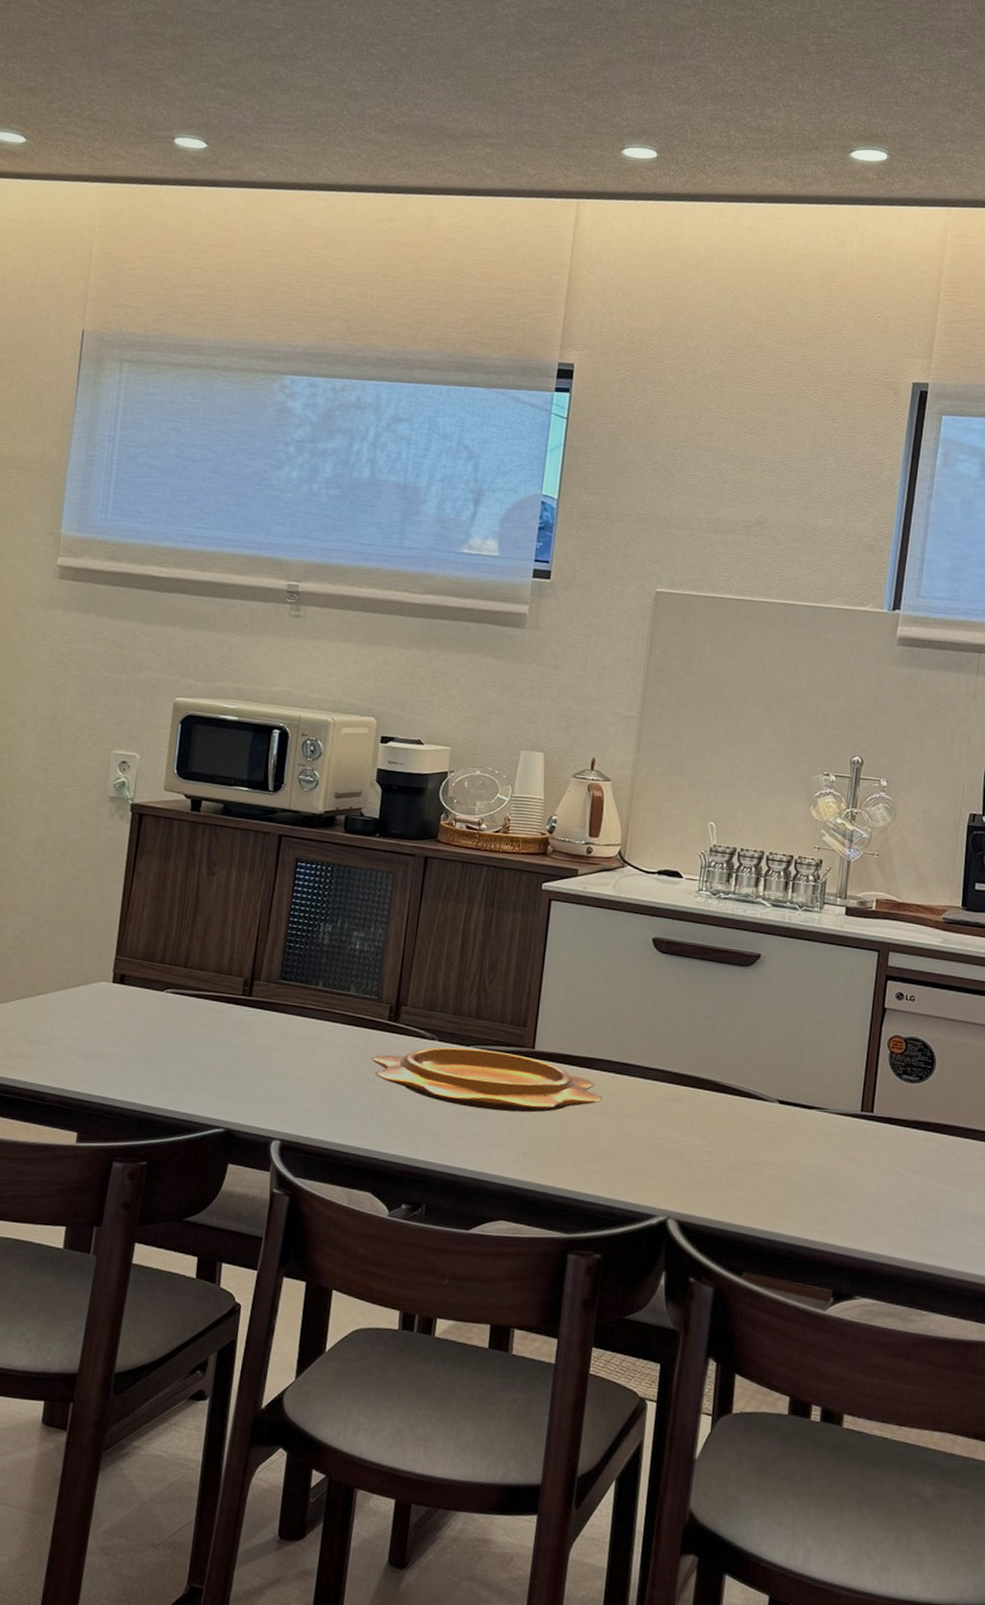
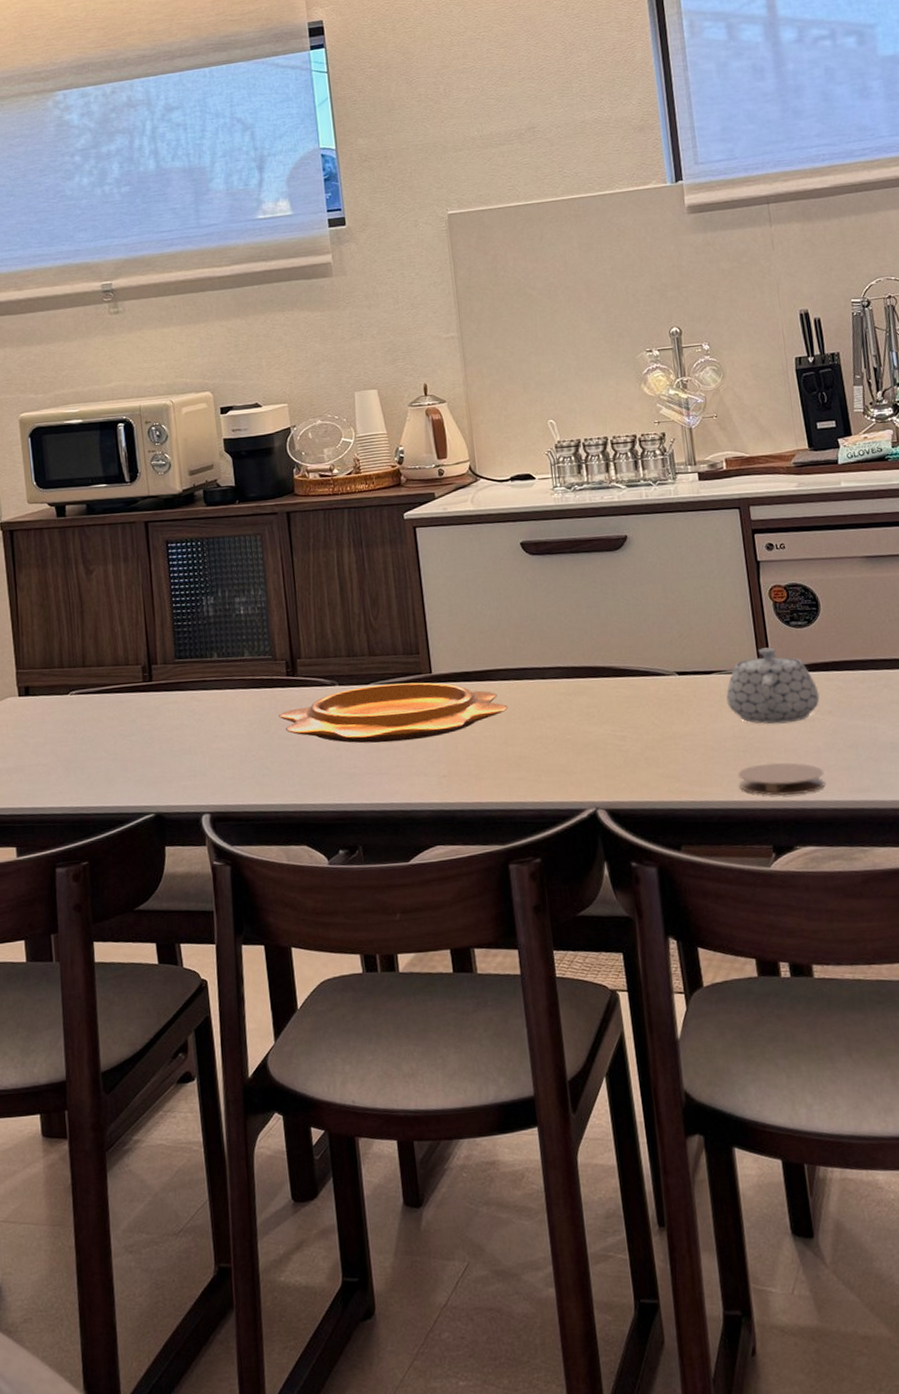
coaster: none [814,1208,900,1247] -> present [738,762,826,796]
teapot: none [820,1094,915,1175] -> present [726,647,820,724]

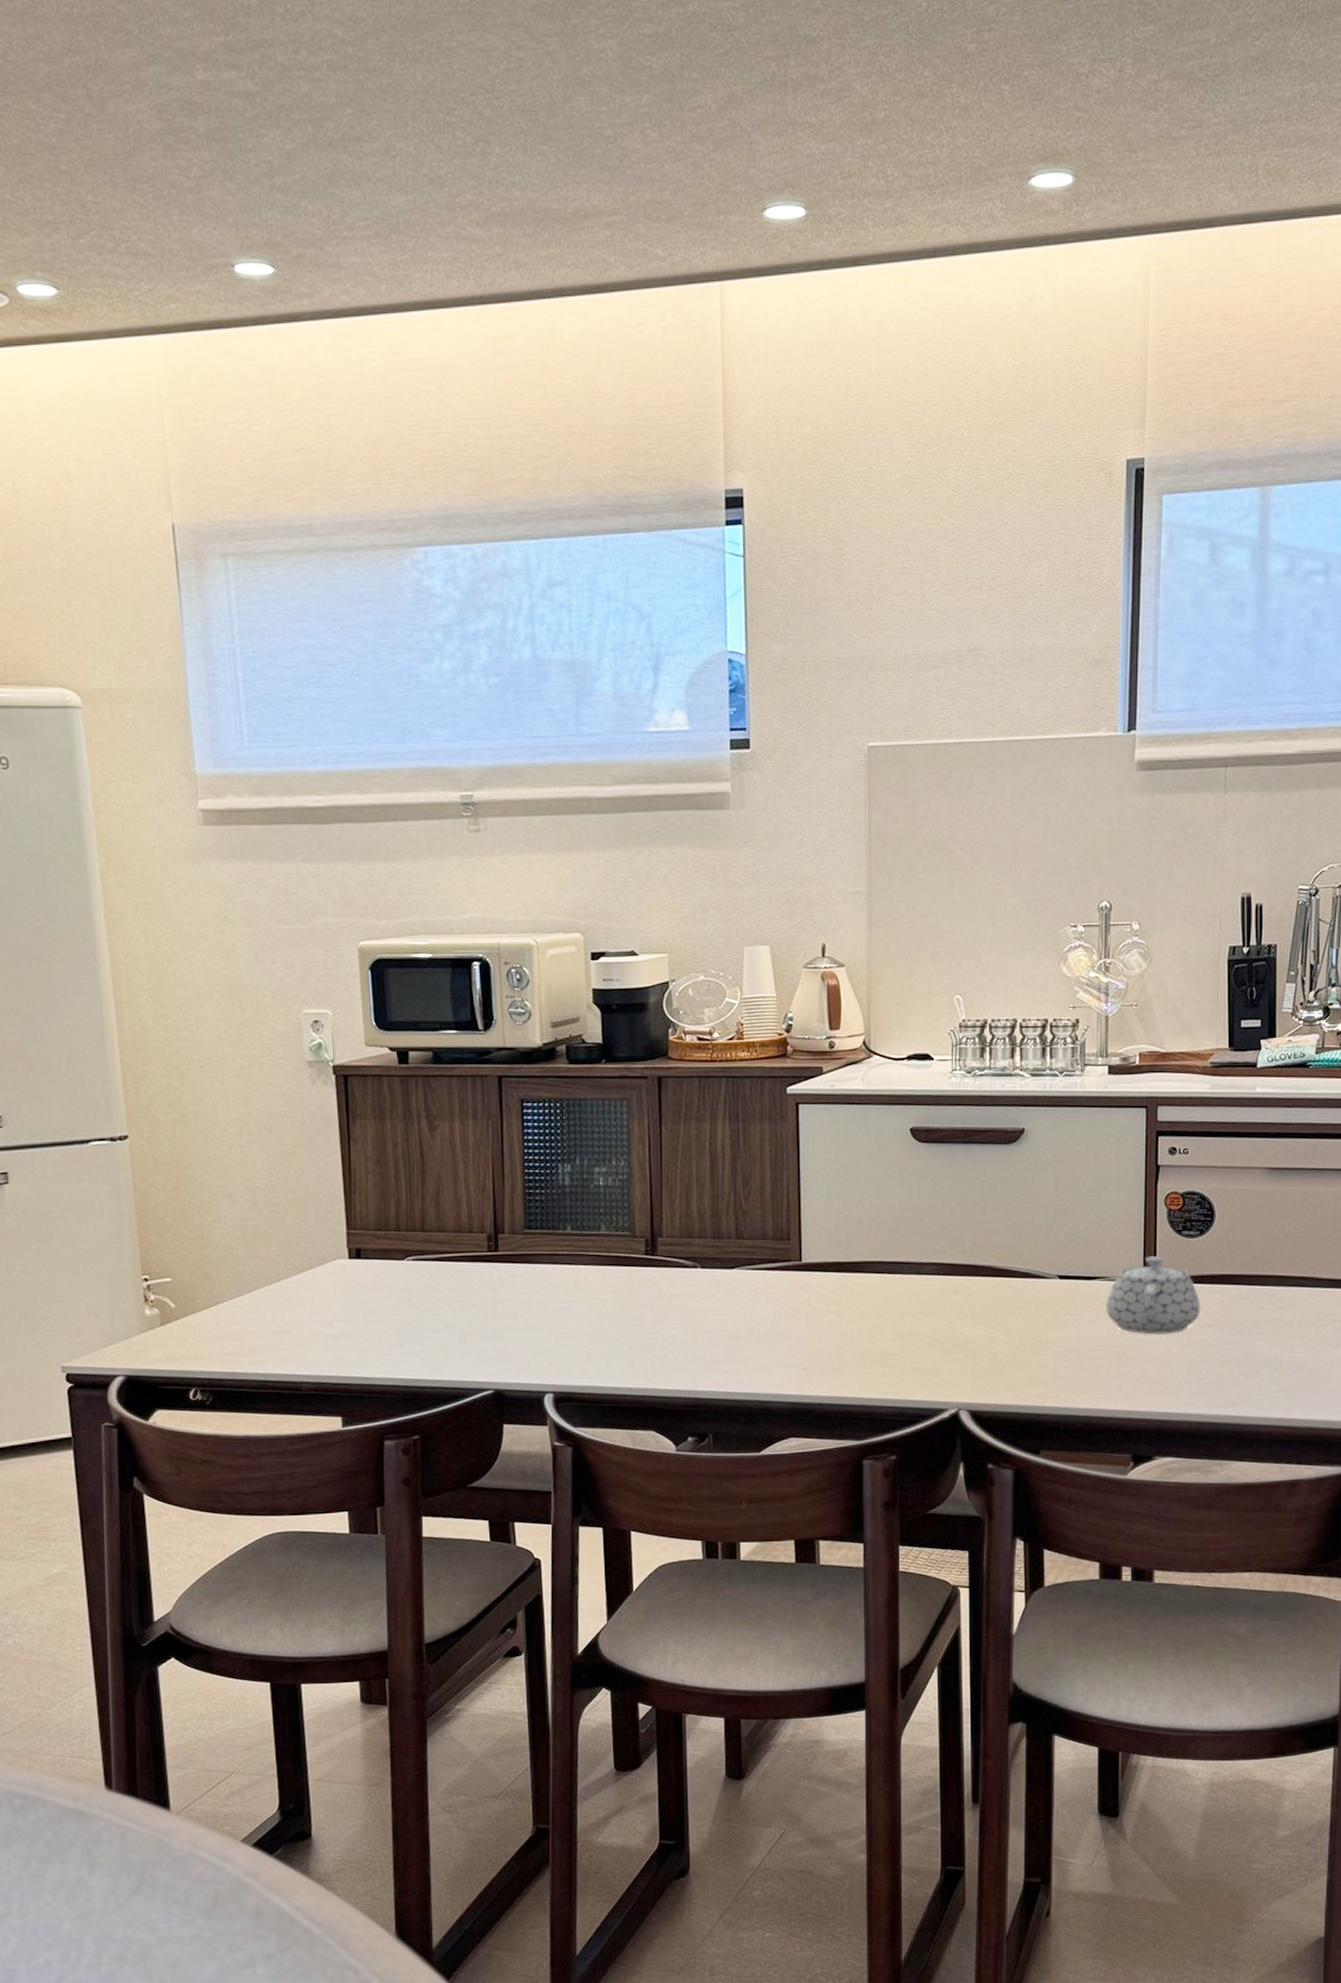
decorative bowl: present [278,682,509,743] -> none [634,1269,879,1331]
coaster: present [738,762,826,796] -> none [1107,1373,1193,1407]

